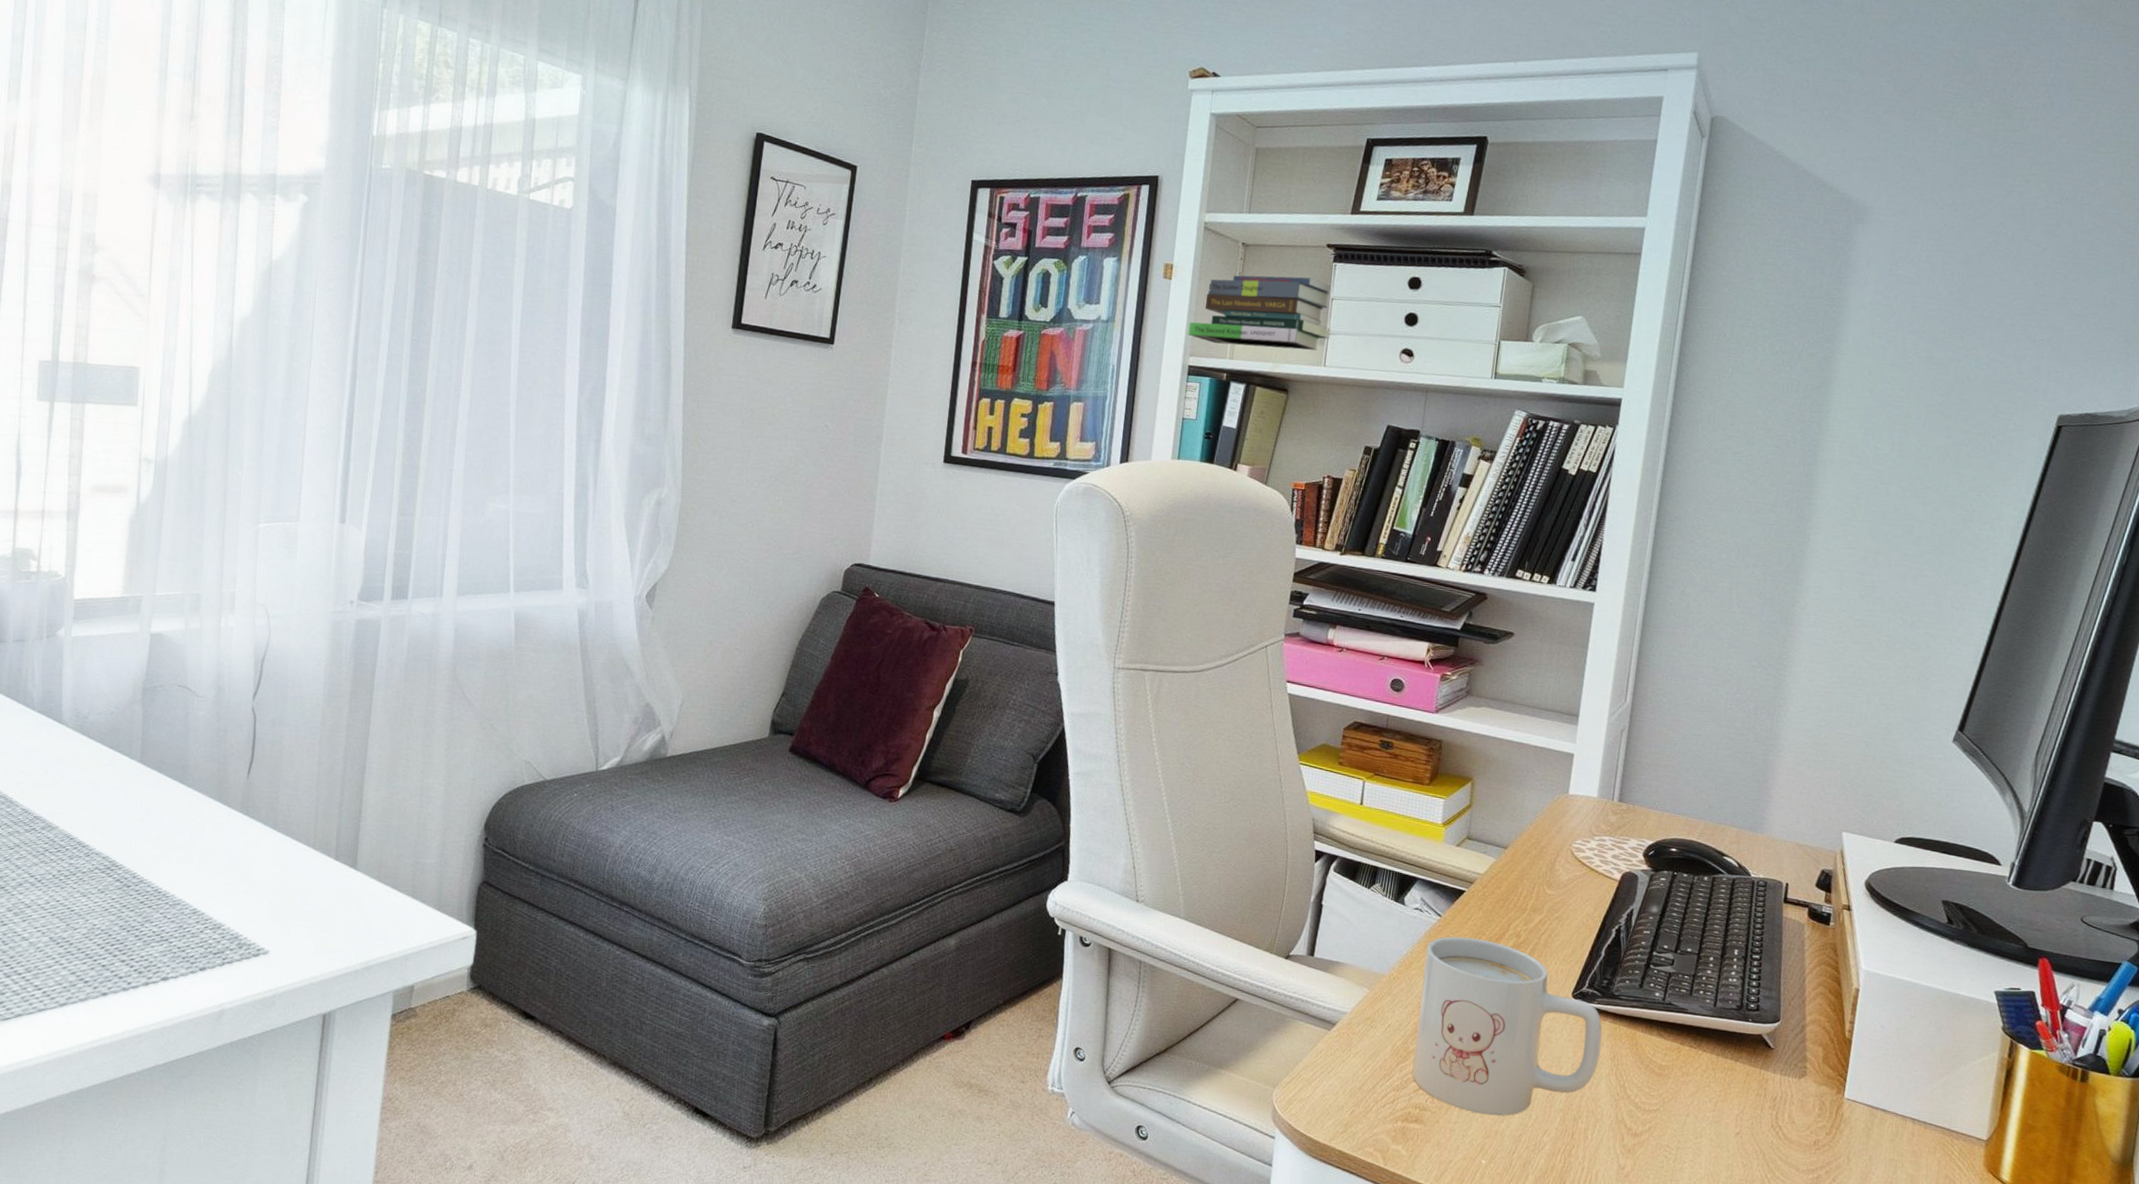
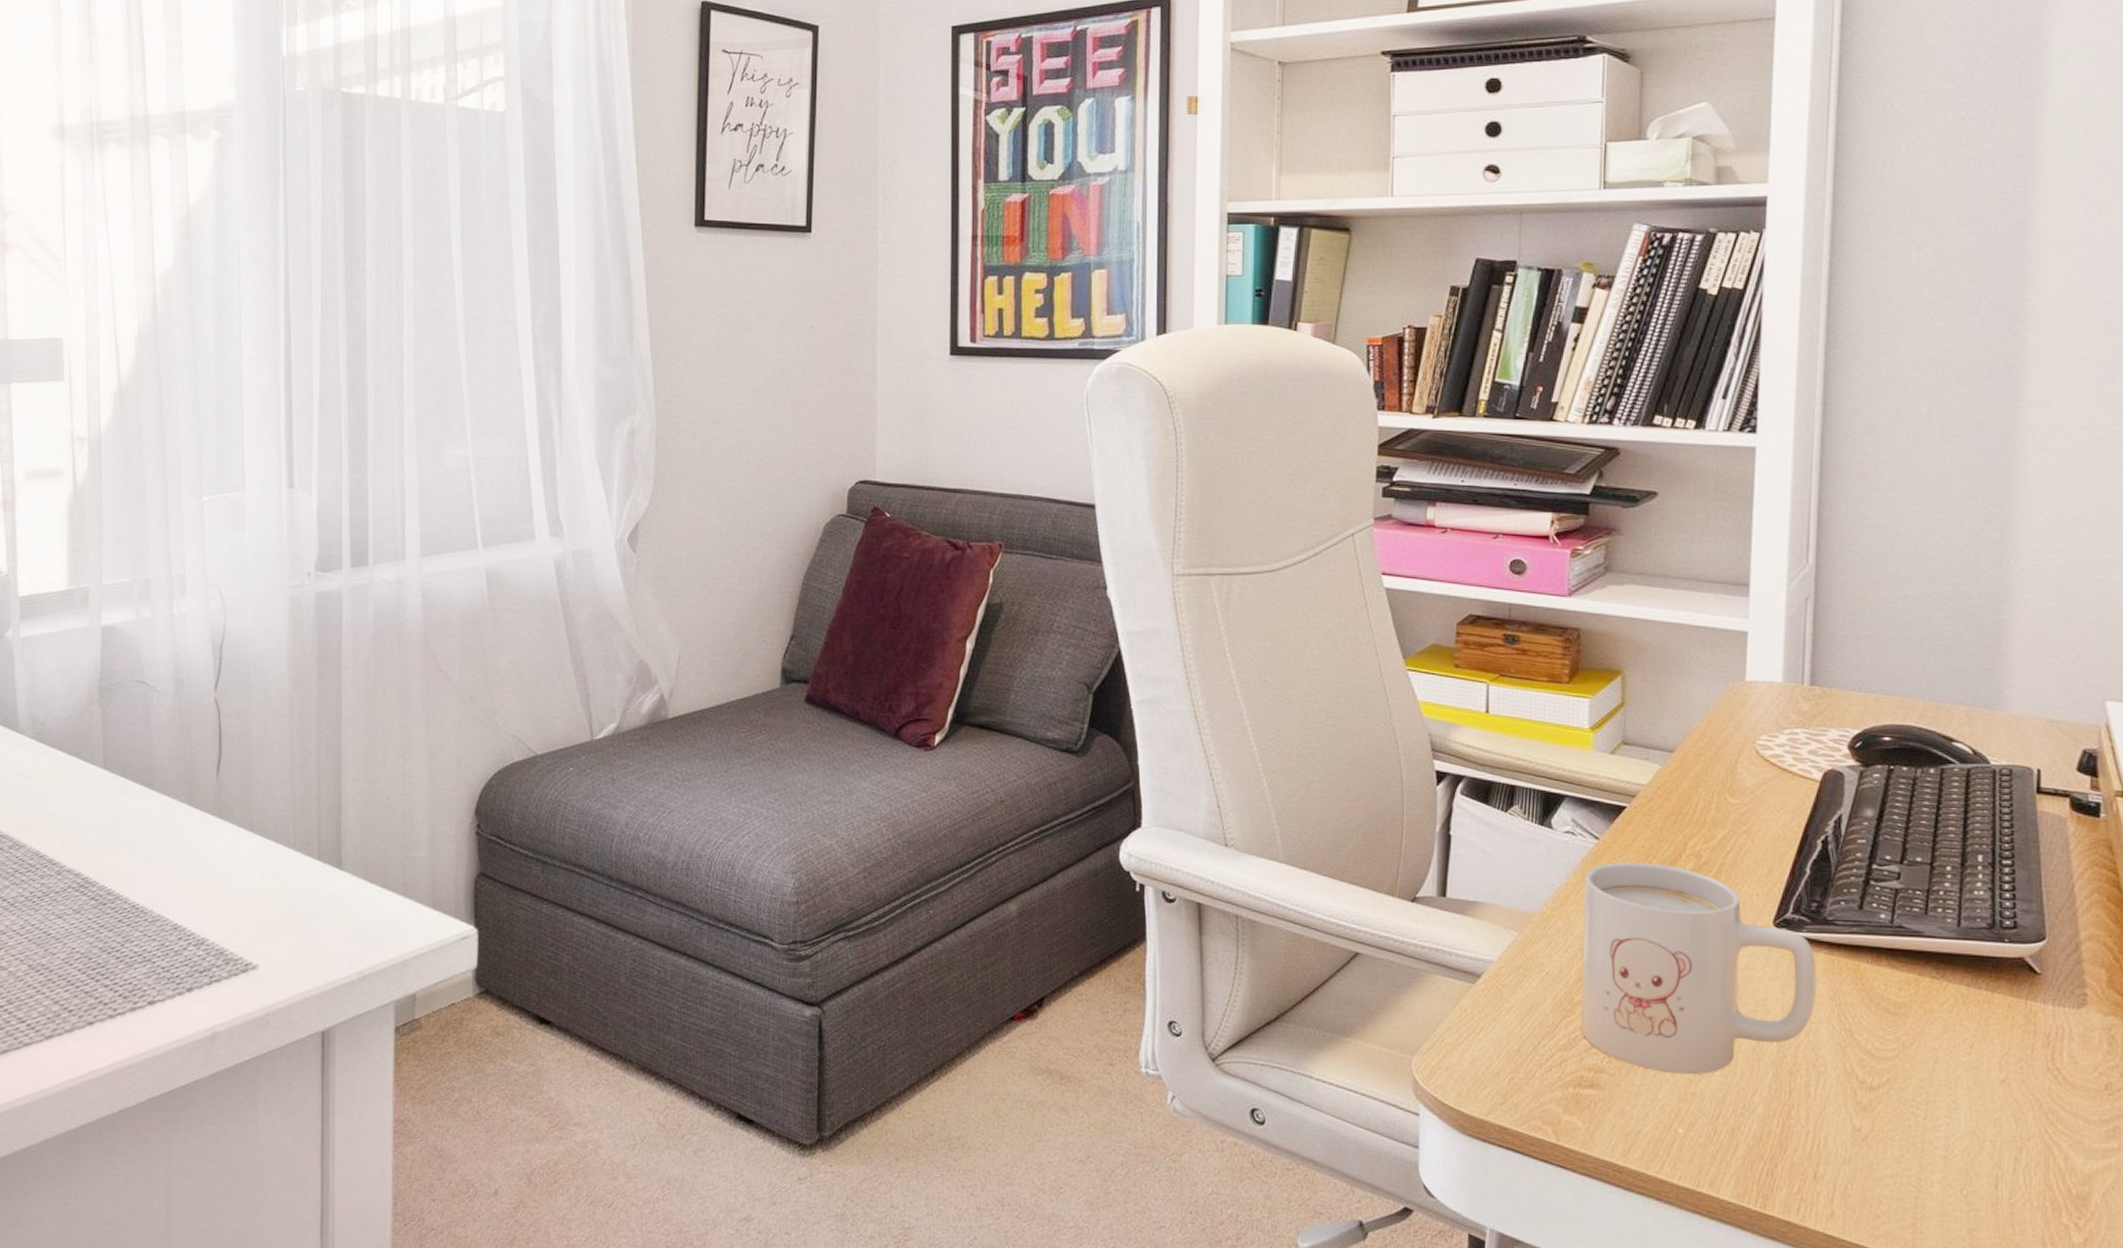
books: present [1188,275,1331,351] -> none [1223,93,1396,183]

